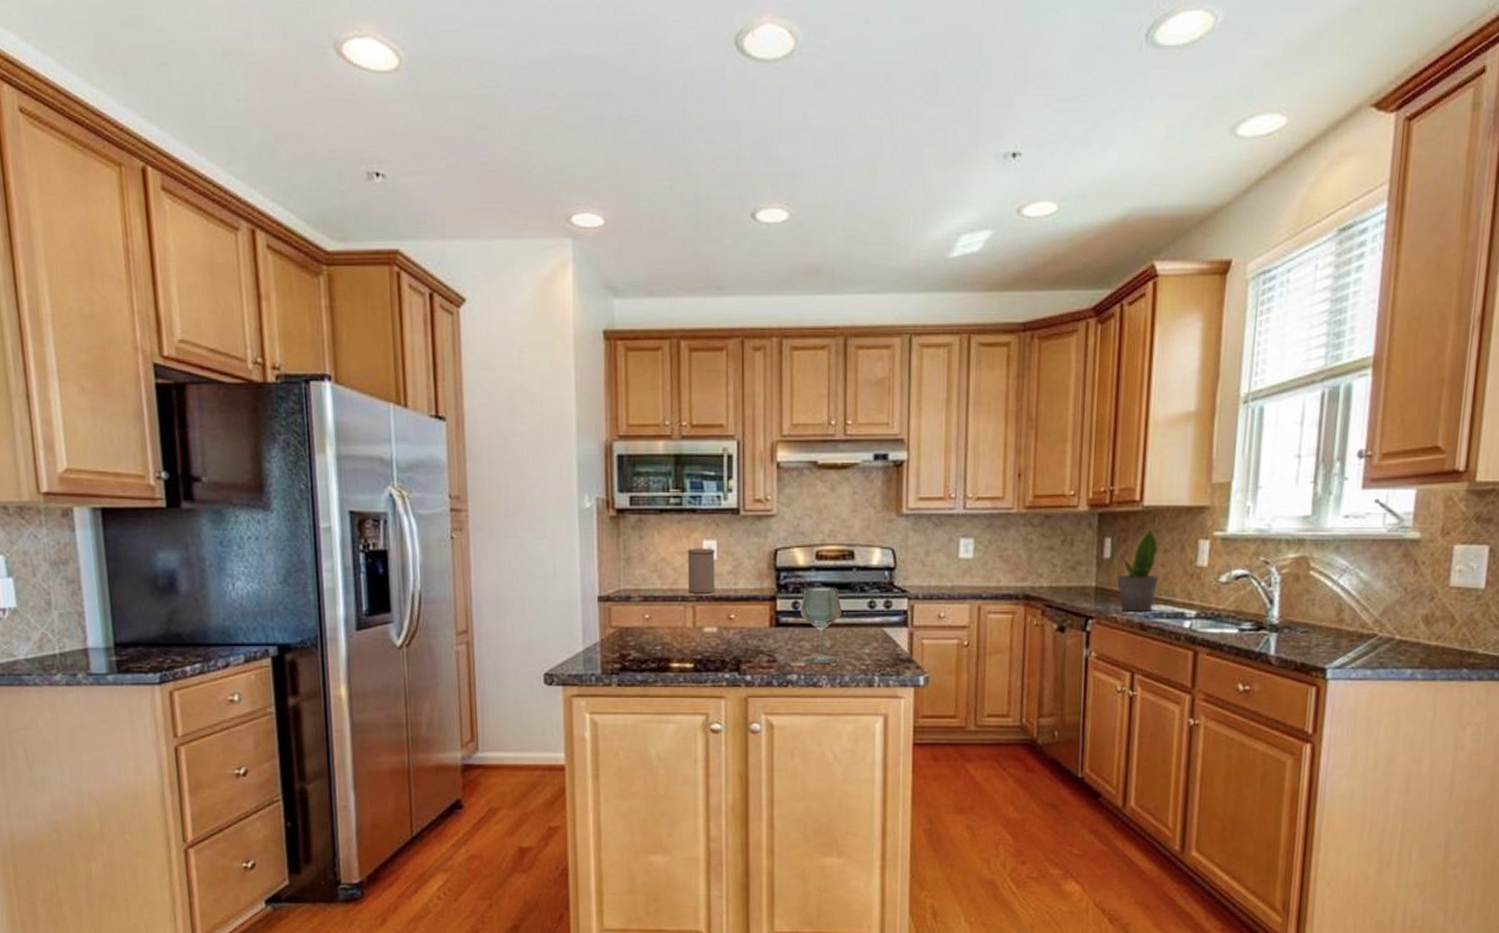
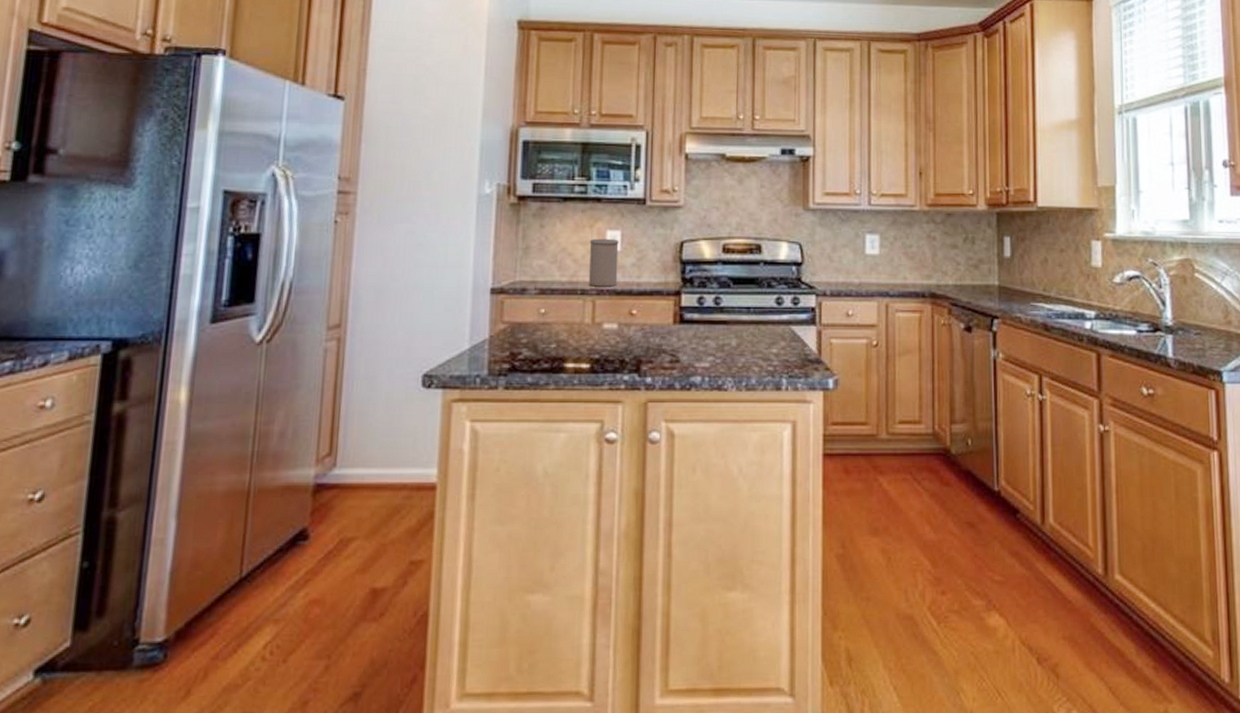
wine glass: present [800,587,842,663] -> none [706,281,749,364]
potted plant: present [1116,528,1159,613] -> none [1017,228,1058,313]

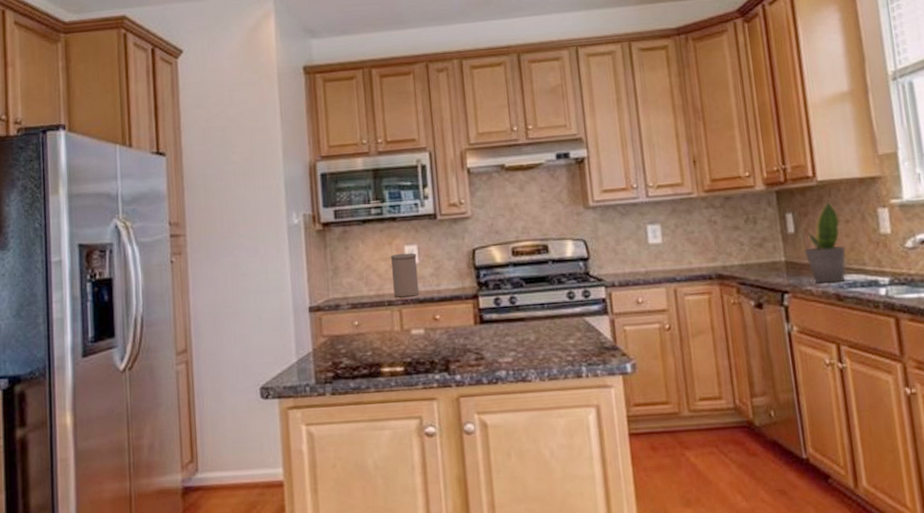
potted plant: none [1017,228,1058,313] -> present [804,201,846,284]

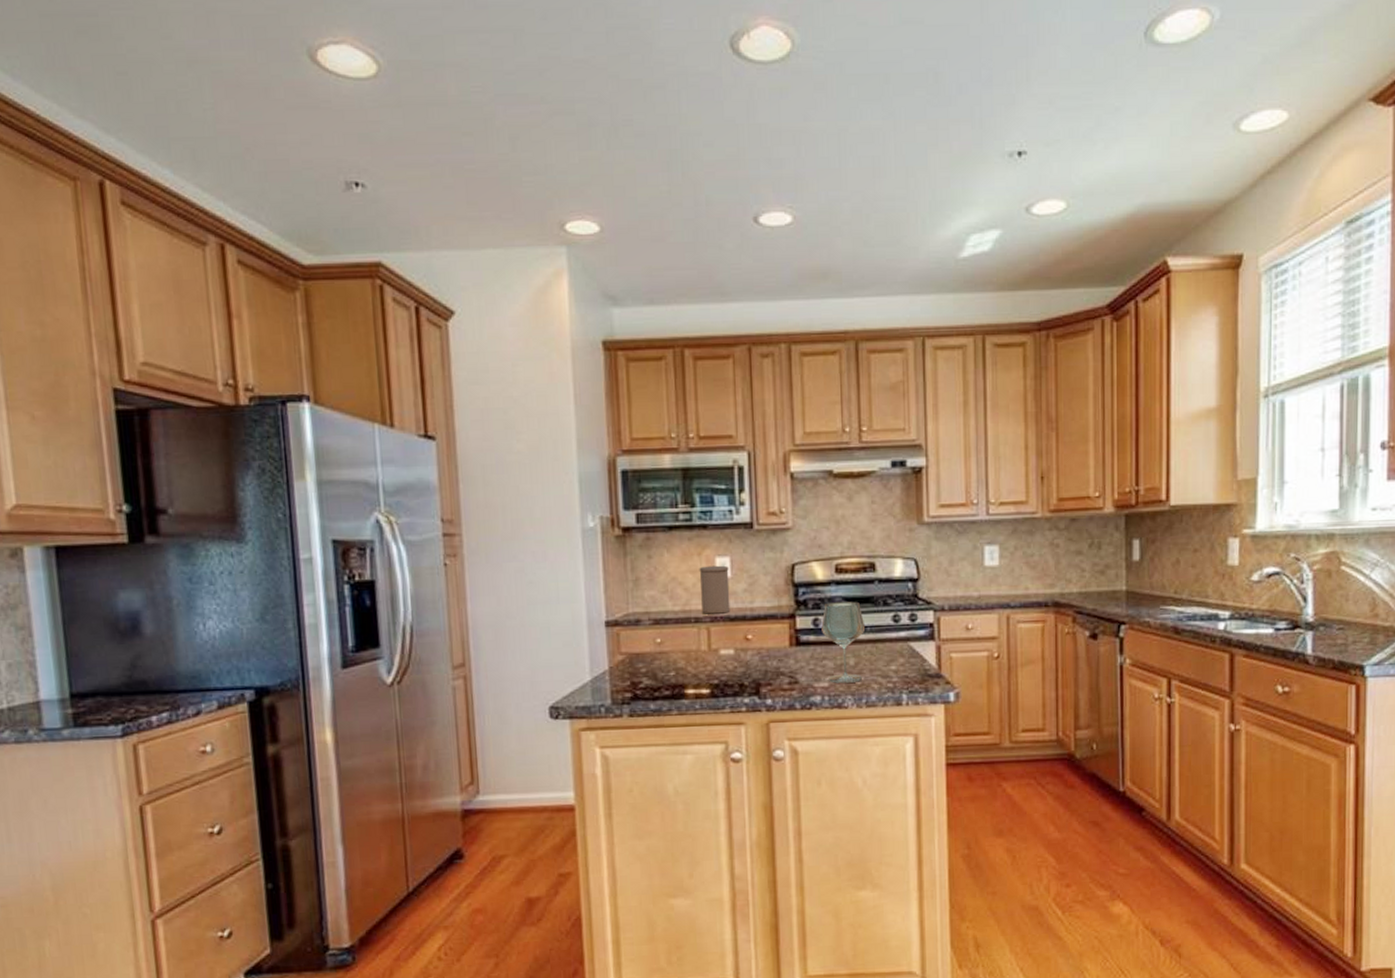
wine glass: none [502,281,544,358] -> present [821,601,866,683]
potted plant: present [804,201,846,284] -> none [1147,528,1190,616]

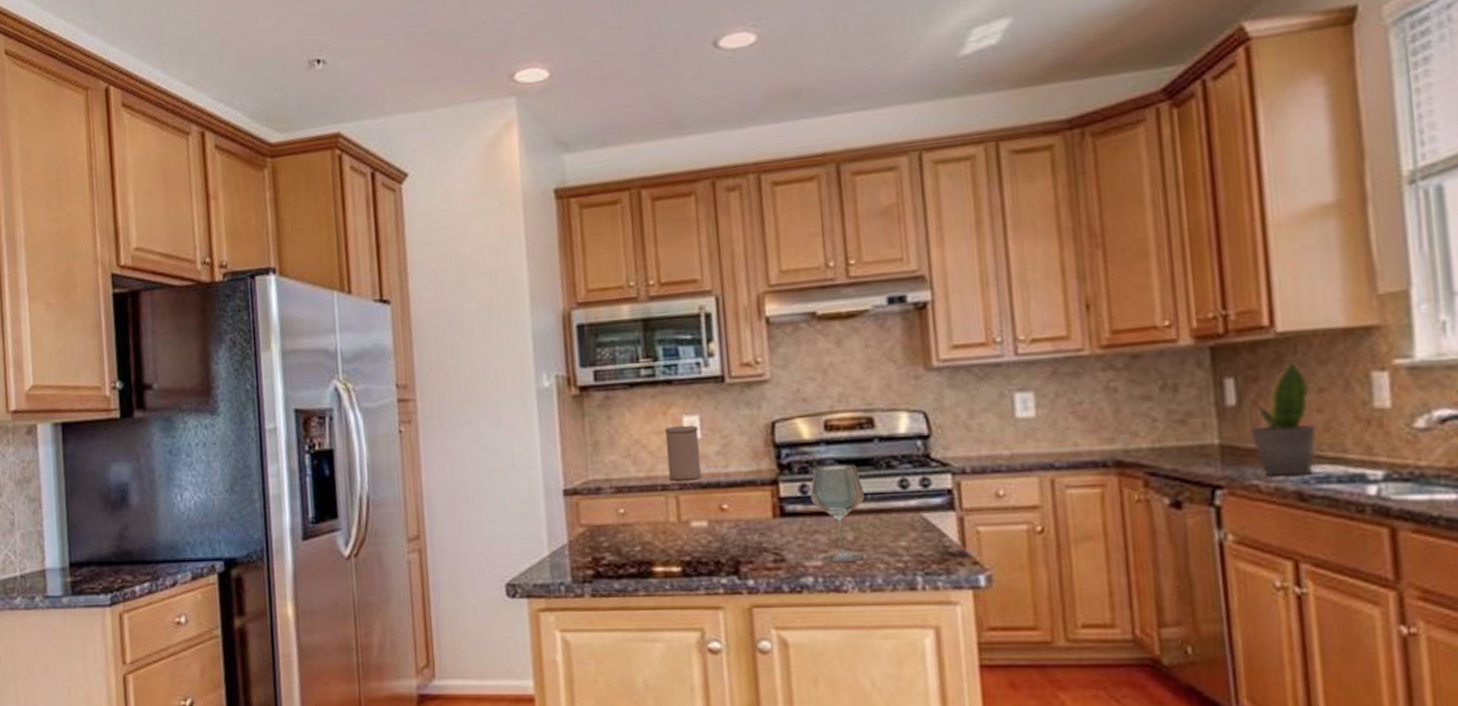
potted plant: none [1147,528,1190,616] -> present [1249,361,1316,478]

